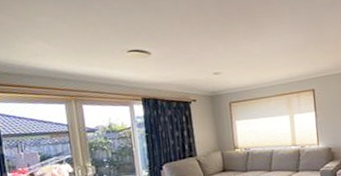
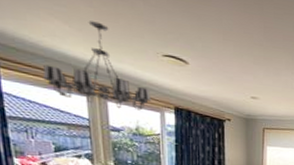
chandelier: none [28,34,121,110] -> present [42,21,152,111]

